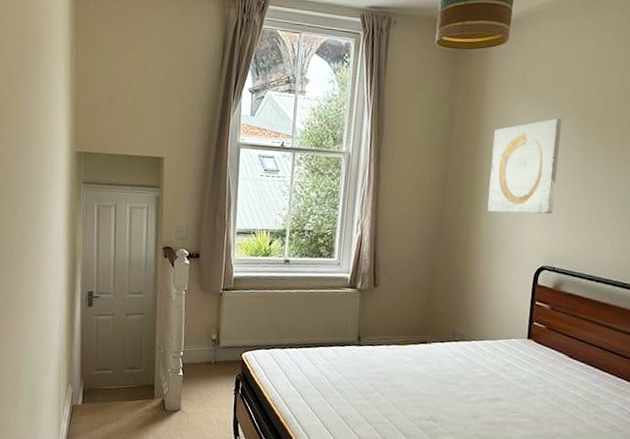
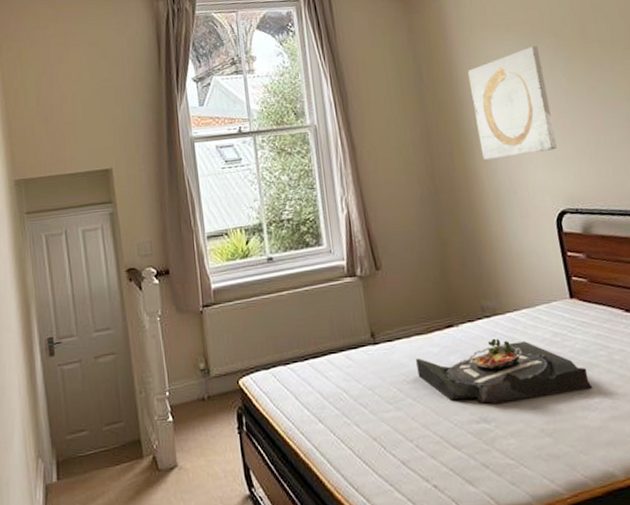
serving tray: none [389,358,526,411] -> present [416,338,593,404]

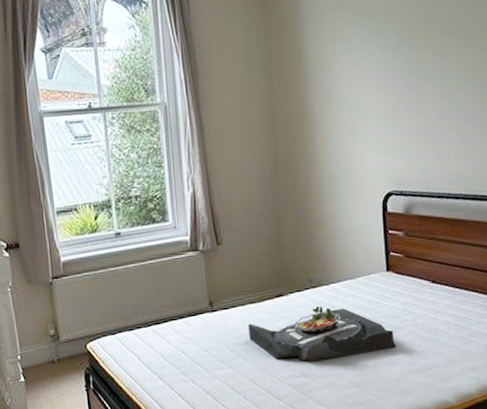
wall art: present [467,46,557,161] -> none [315,31,390,144]

